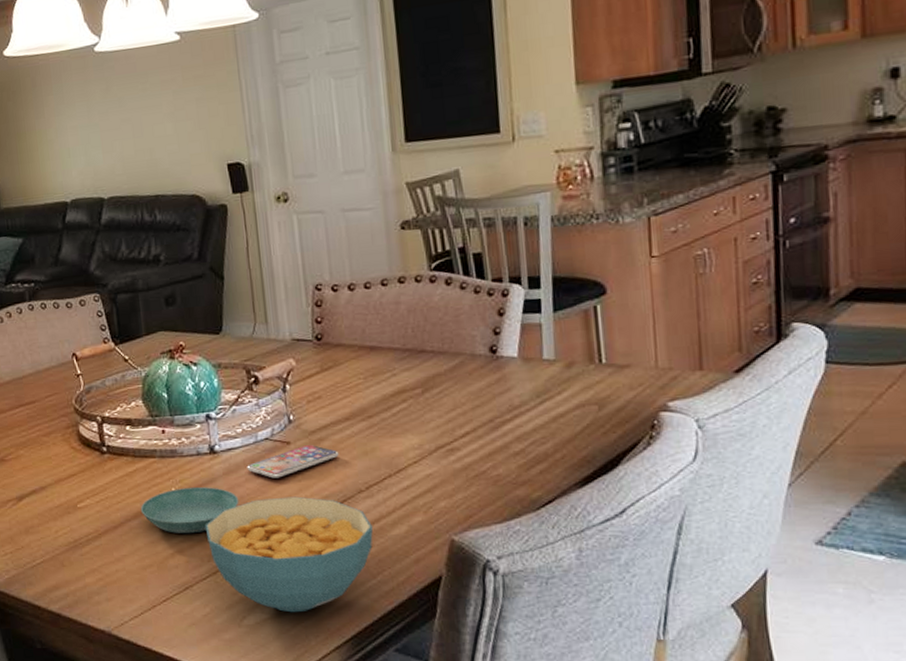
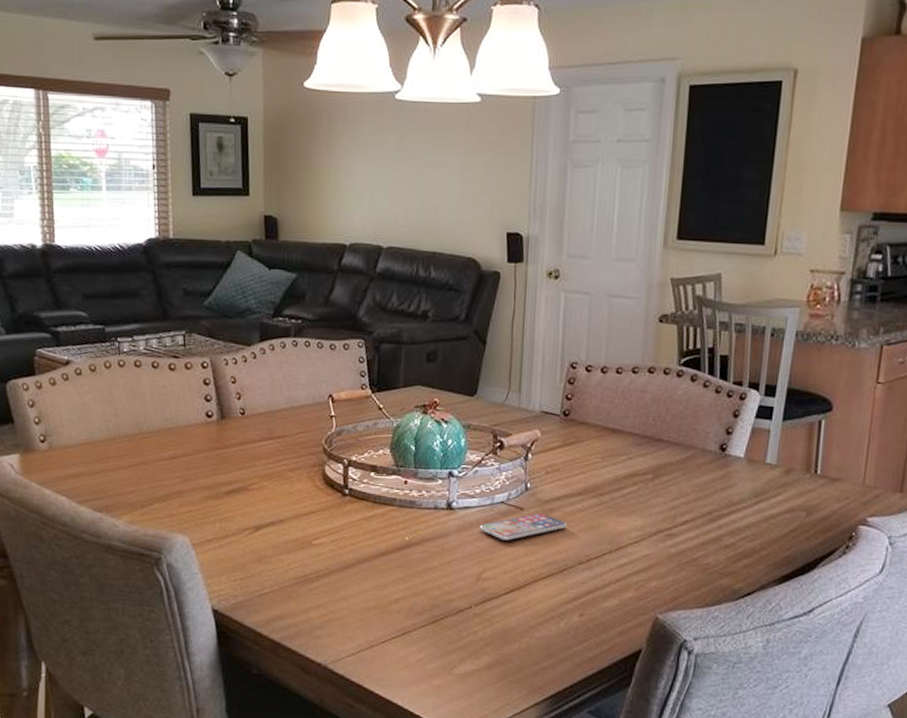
saucer: present [140,486,239,534] -> none [372,538,467,582]
cereal bowl: present [205,496,373,613] -> none [431,558,586,668]

